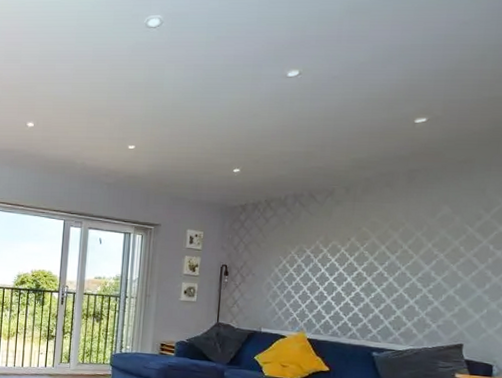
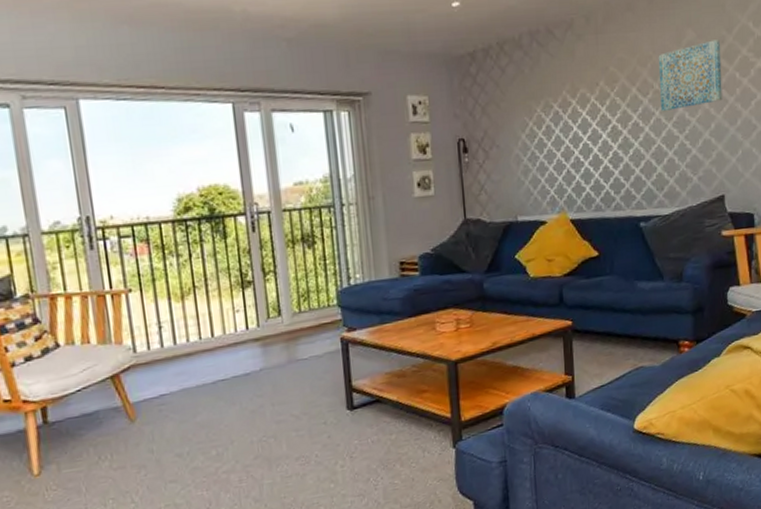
wall art: none [407,216,477,268] -> present [658,40,722,112]

